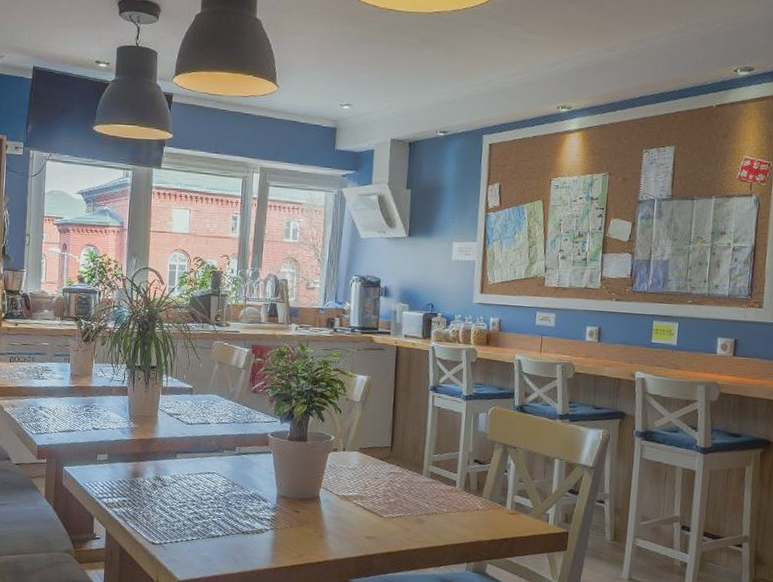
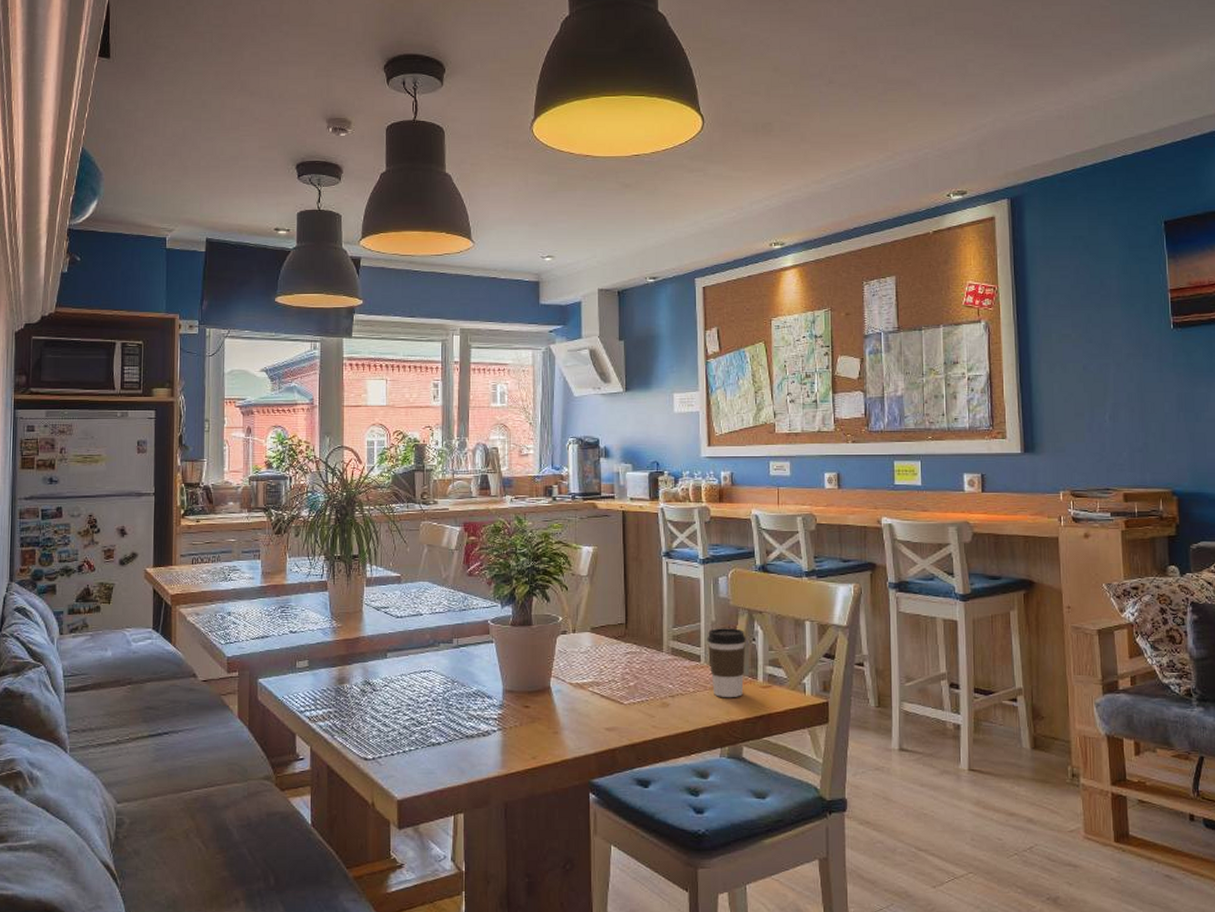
coffee cup: none [463,458,499,521] -> present [707,628,746,698]

